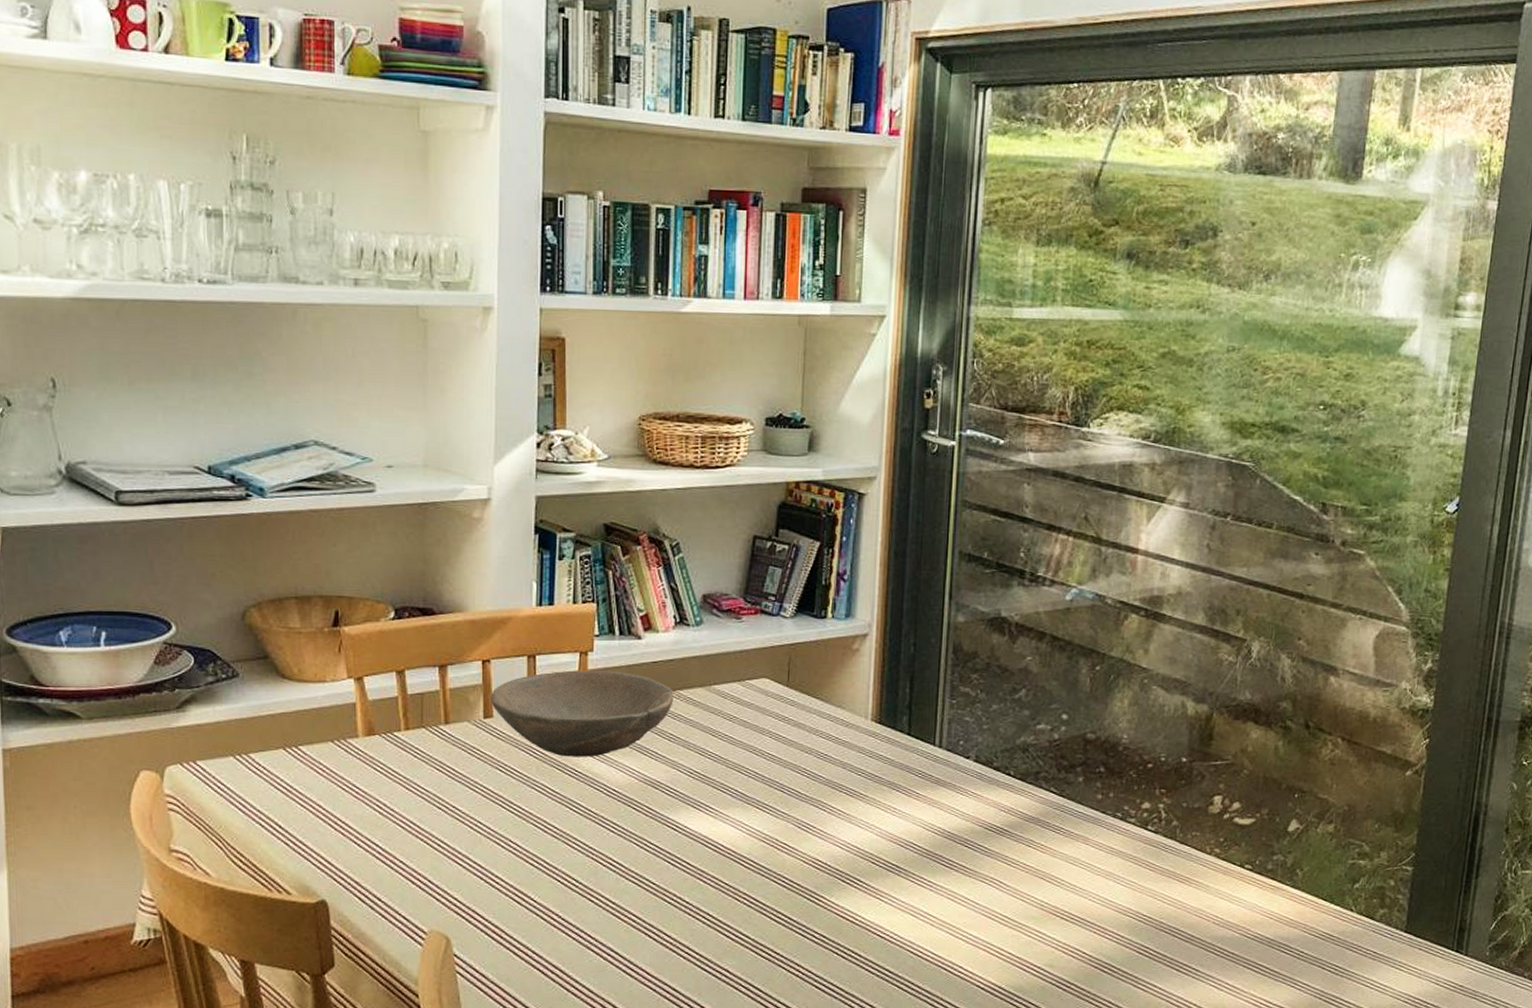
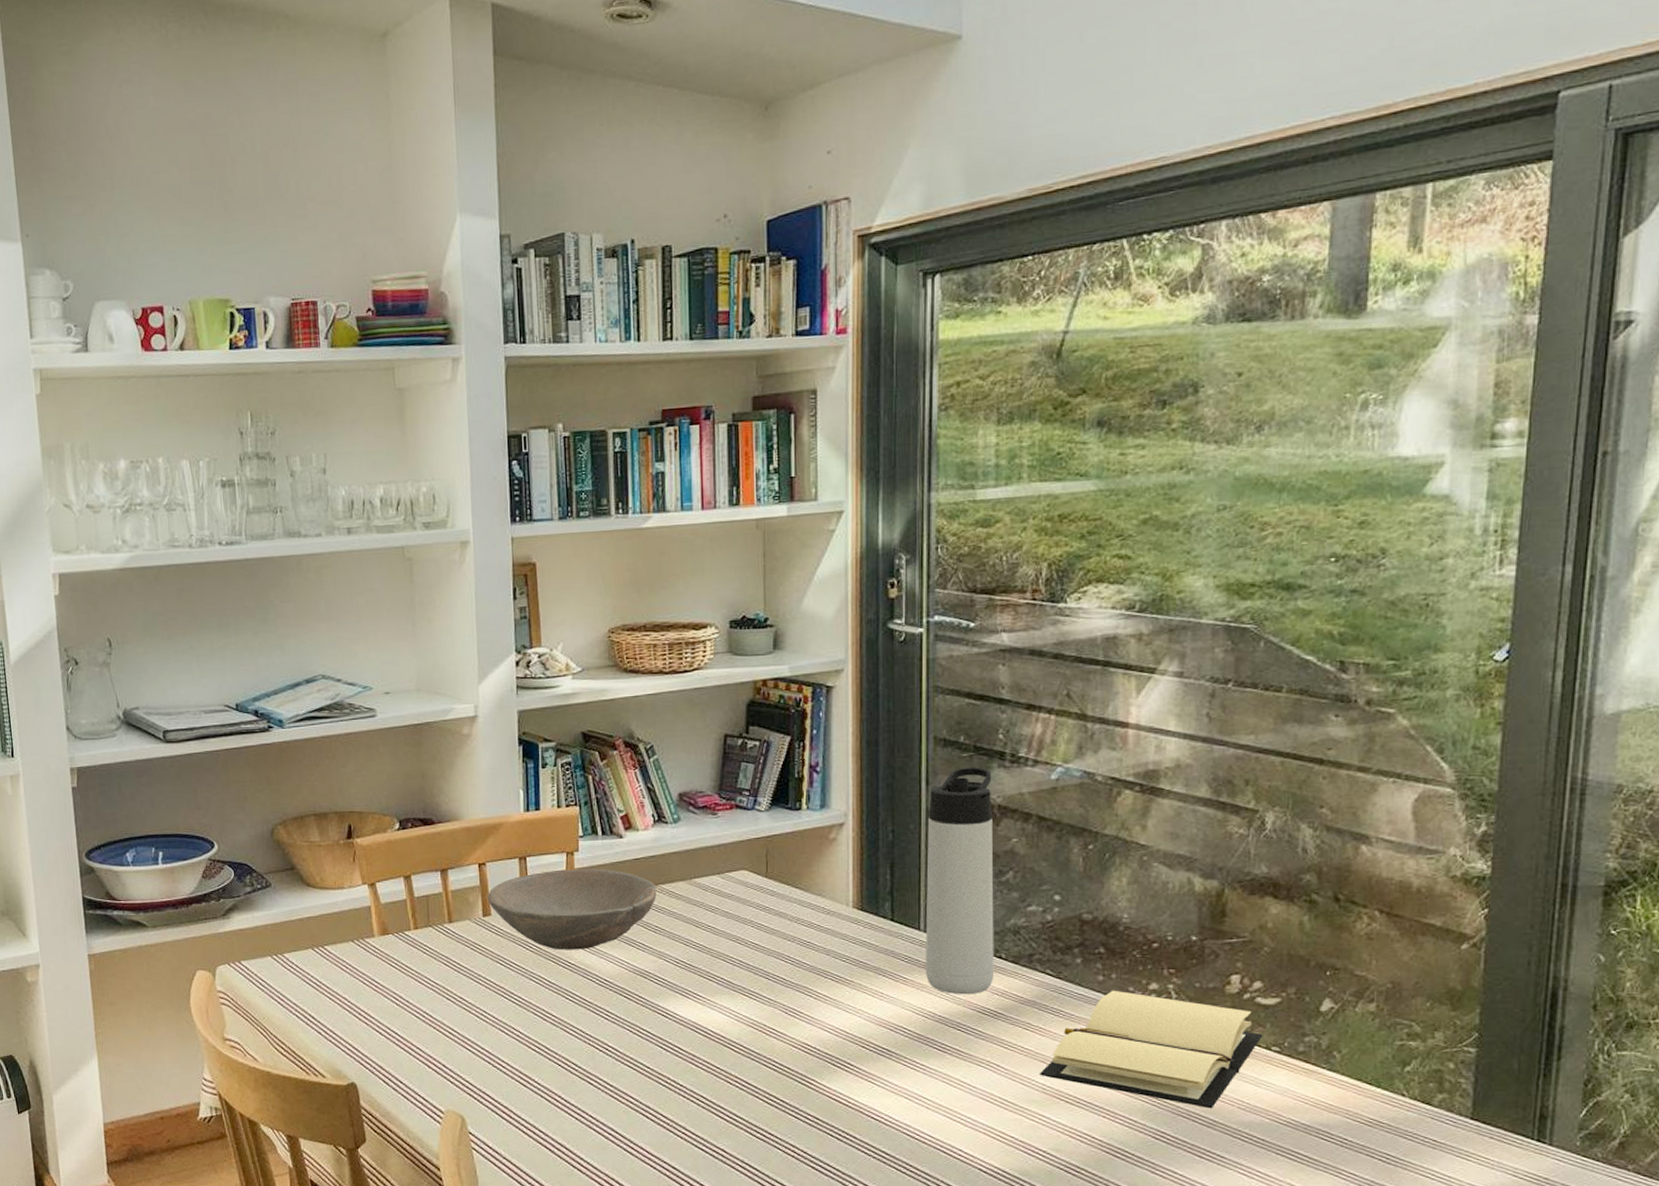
thermos bottle: none [938,583,1012,811] -> present [925,766,995,995]
book: none [1039,808,1238,924] -> present [1040,990,1263,1109]

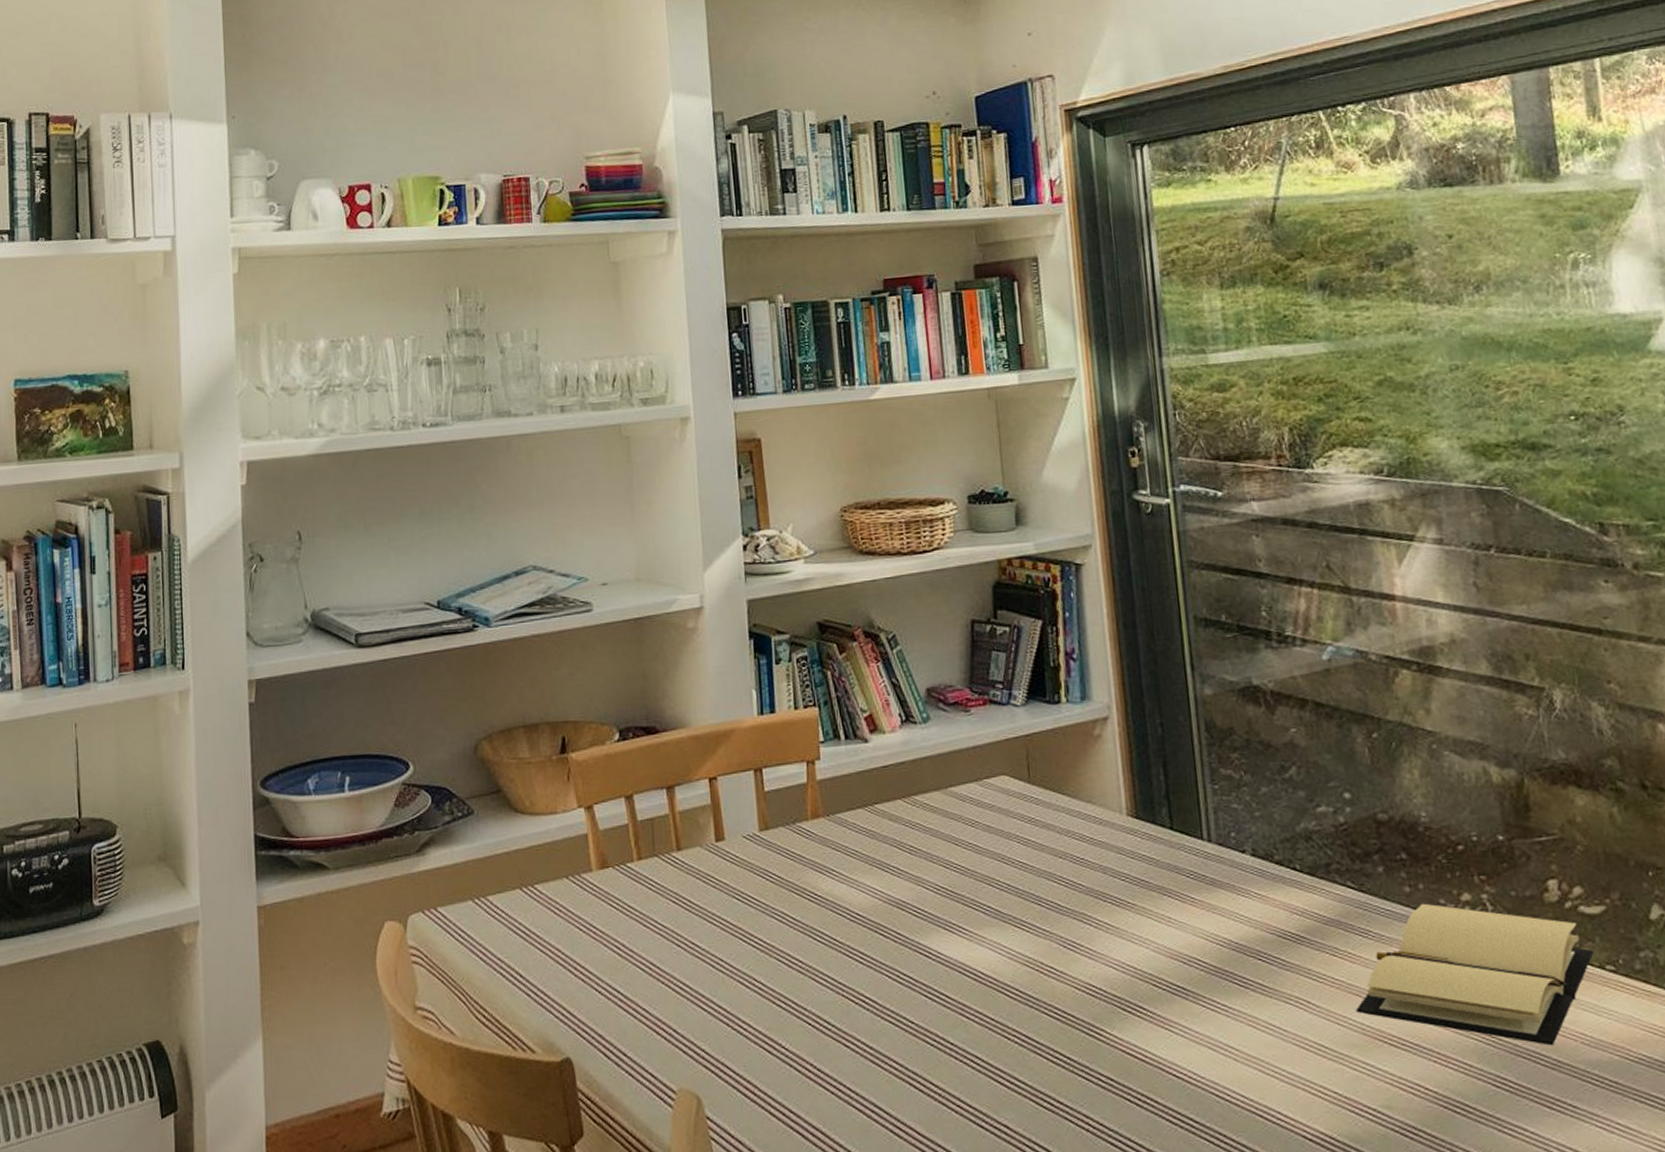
bowl: present [488,868,657,950] -> none [720,779,910,880]
thermos bottle: present [925,766,995,995] -> none [1196,648,1291,916]

